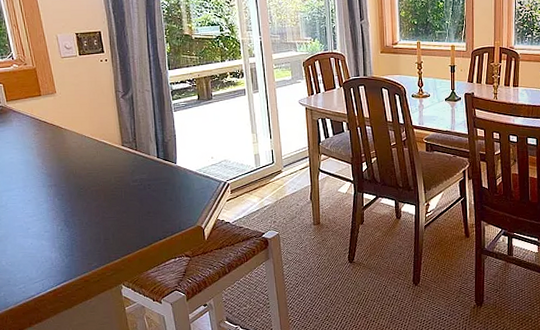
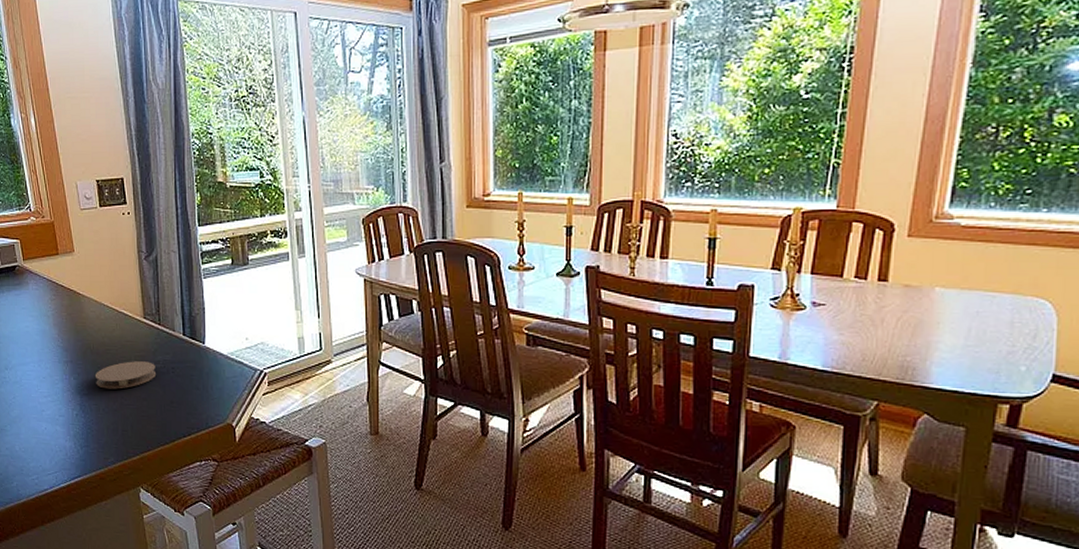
coaster: none [77,181,135,206] -> present [94,361,157,389]

